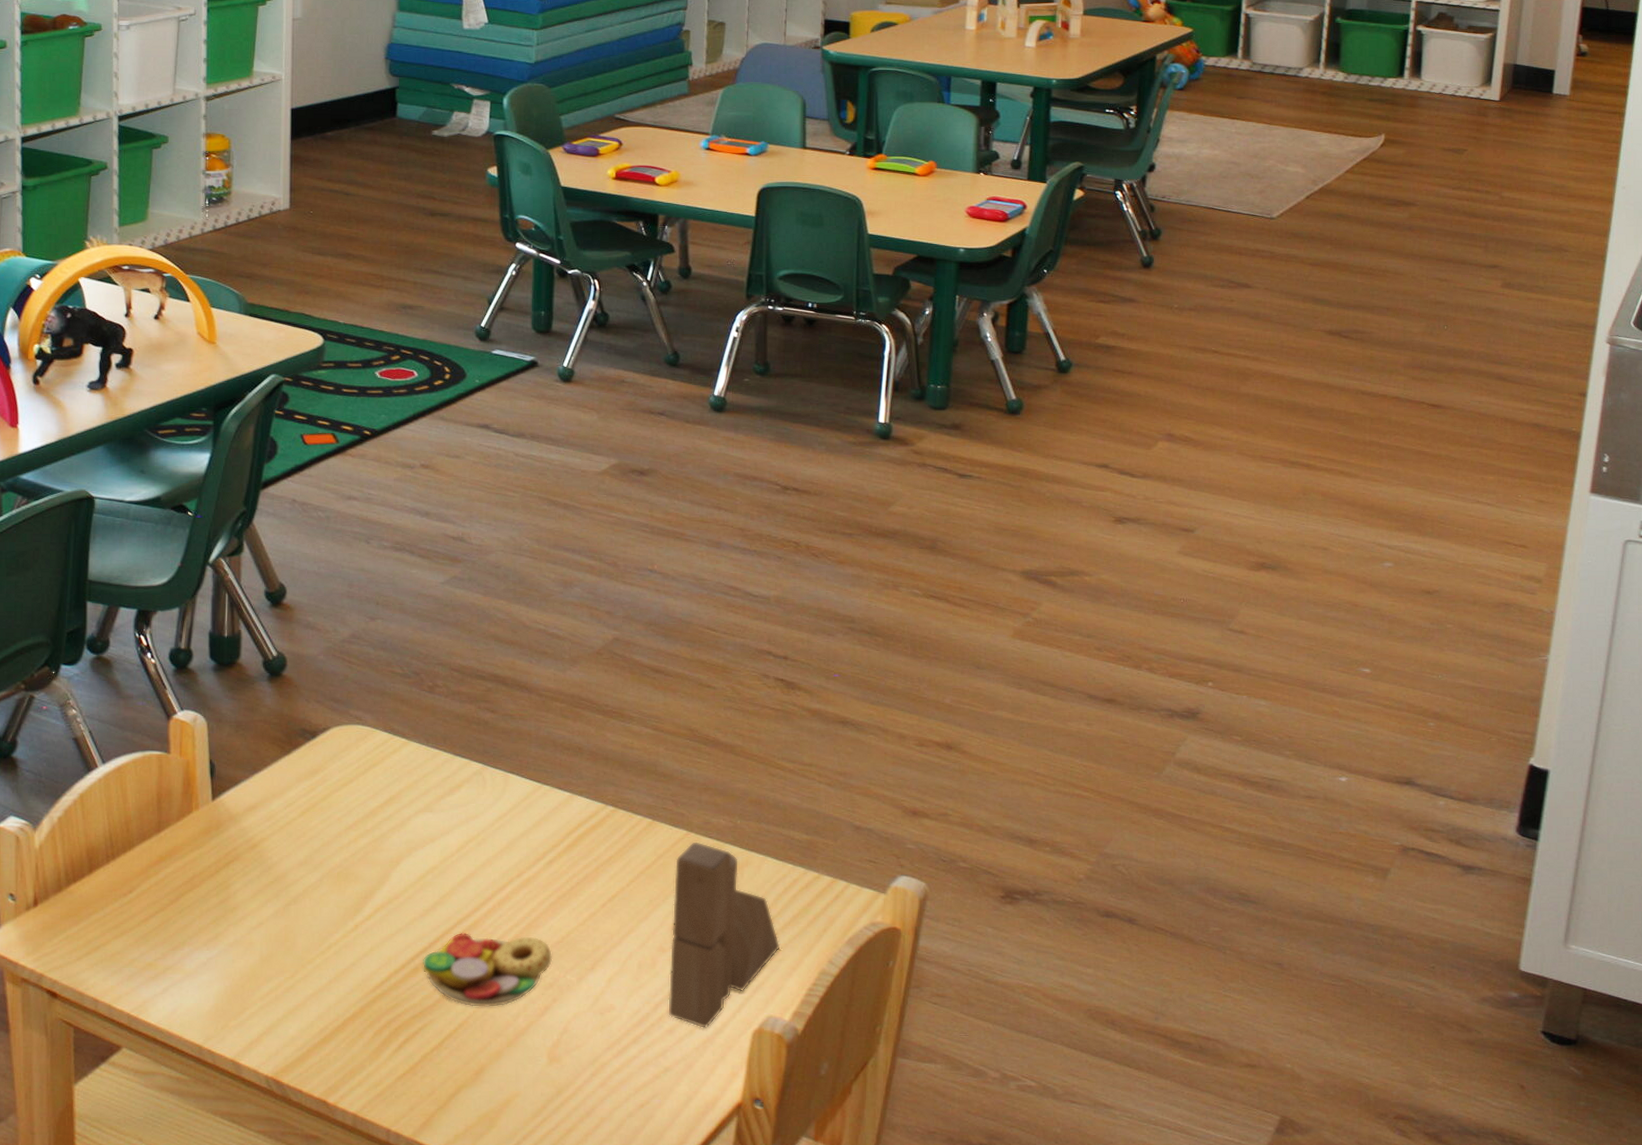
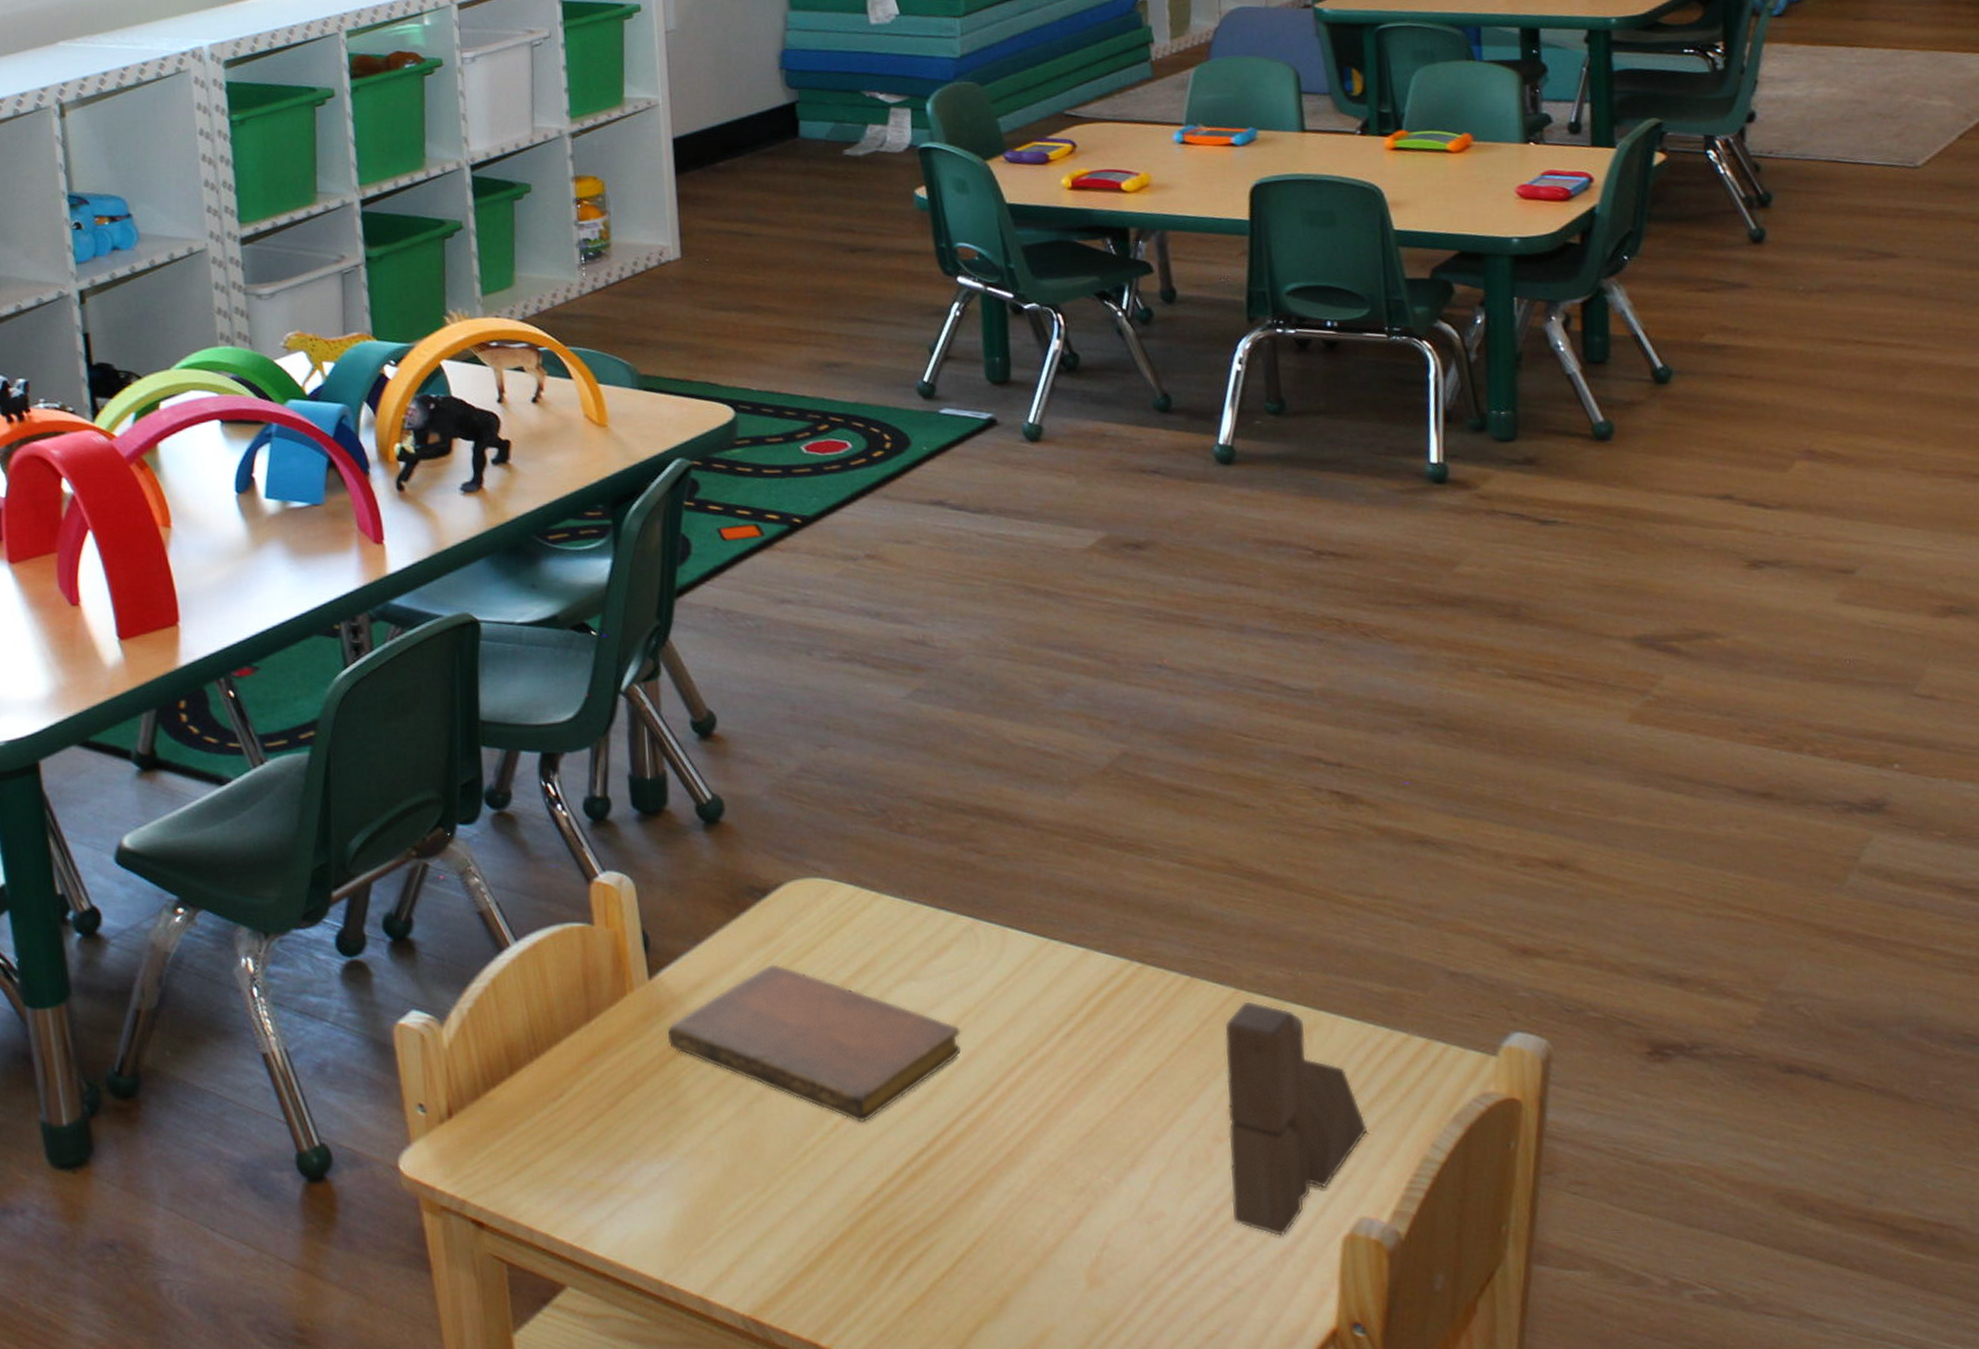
notebook: none [223,793,464,925] -> present [667,964,961,1123]
toy food set: present [422,932,553,1007] -> none [920,1127,1082,1220]

